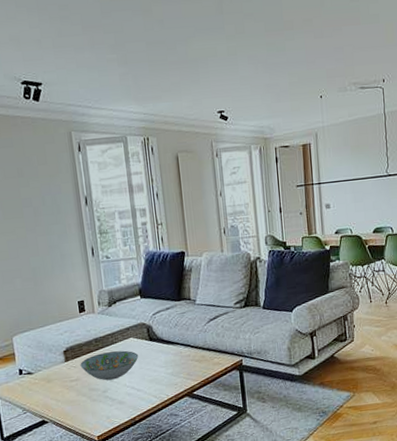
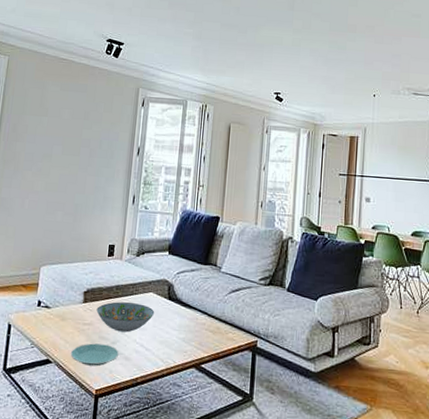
plate: none [64,394,112,418] -> present [70,343,119,367]

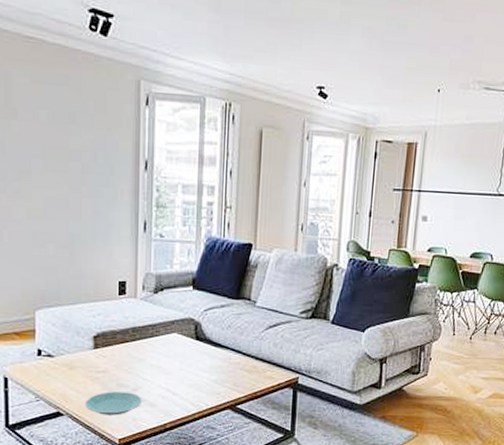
decorative bowl: present [96,301,155,333] -> none [111,345,181,378]

